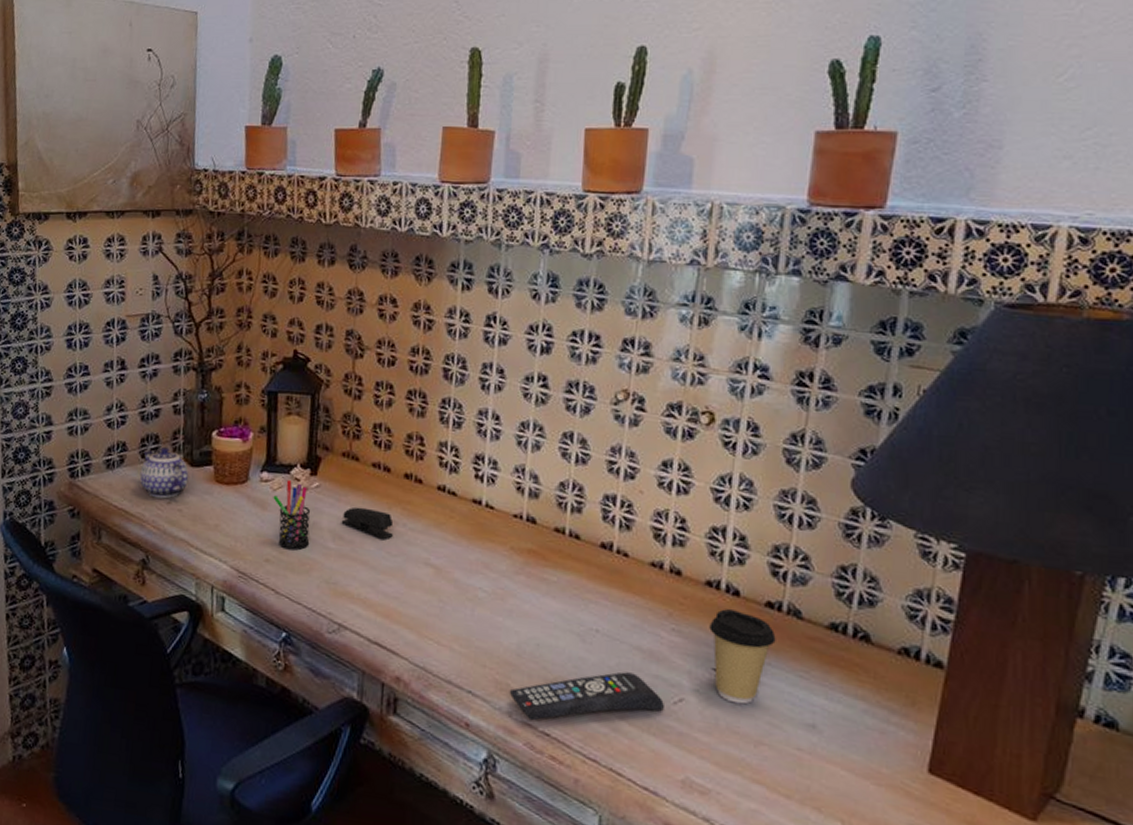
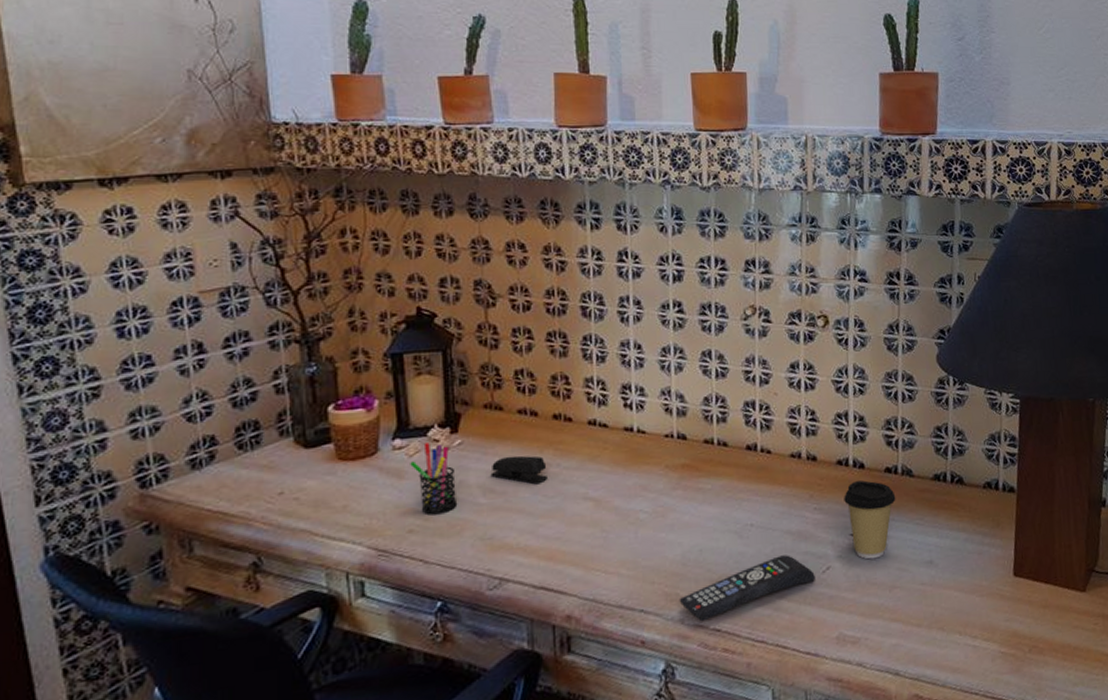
teapot: present [139,446,189,499] -> none [238,431,303,491]

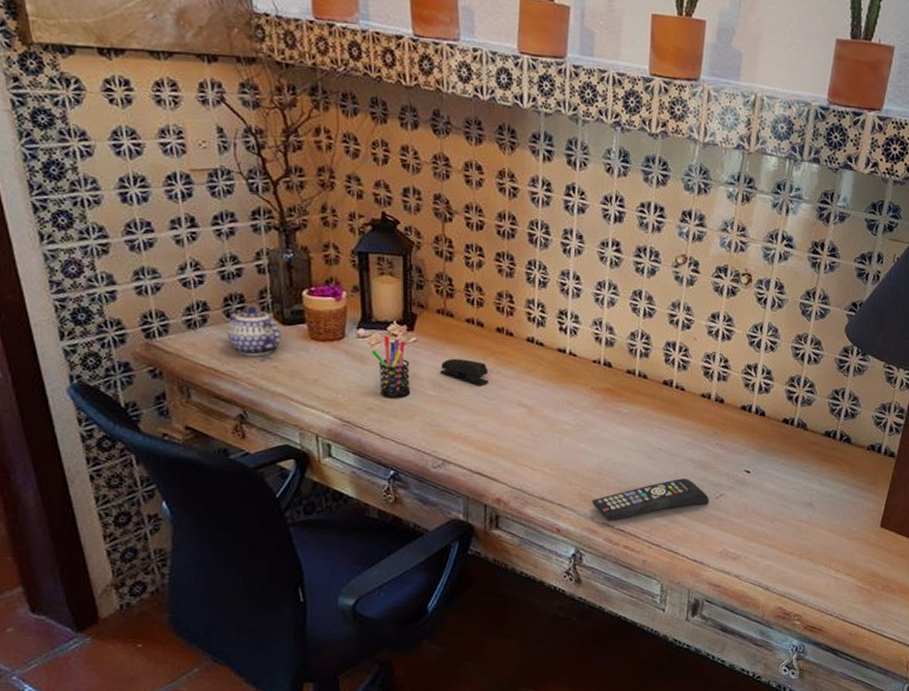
teapot: none [238,431,303,491] -> present [226,305,281,357]
coffee cup: present [844,480,896,560] -> none [743,426,789,494]

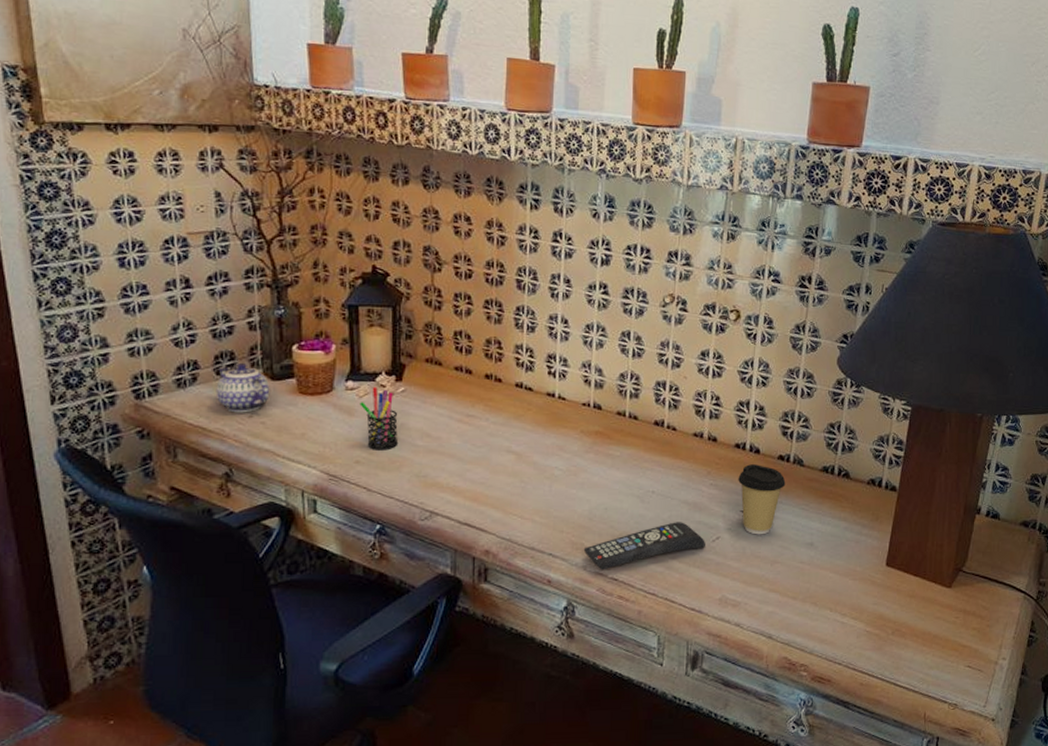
stapler: present [440,358,489,385] -> none [428,407,477,433]
coffee cup: none [743,426,789,494] -> present [738,464,786,535]

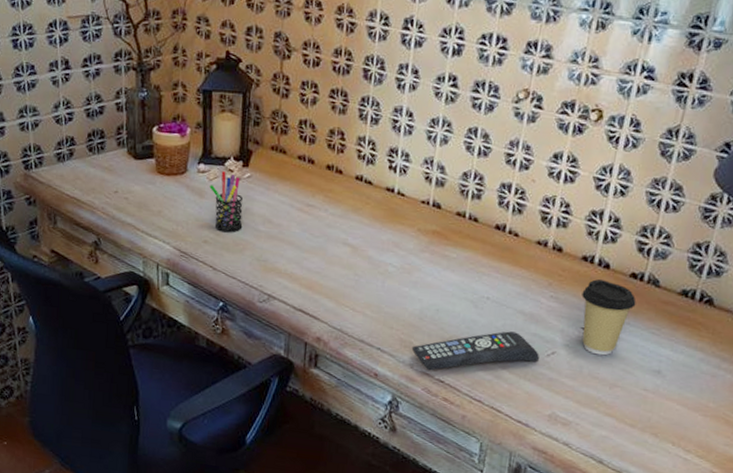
teapot: present [216,362,270,413] -> none [88,141,133,188]

